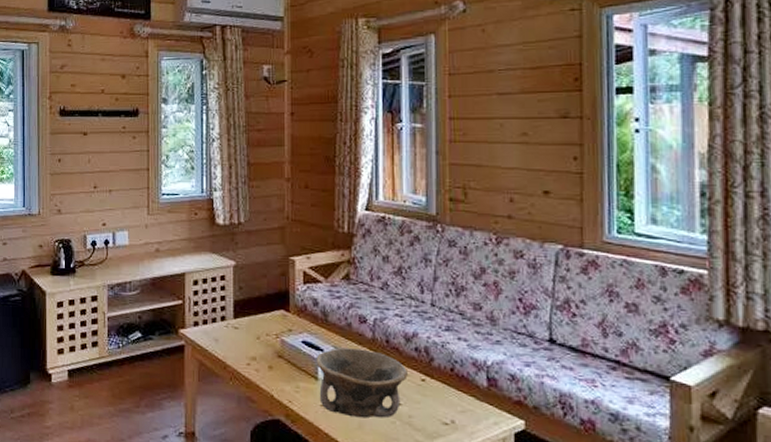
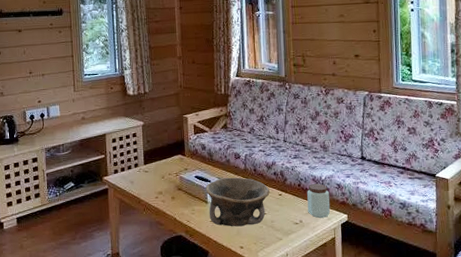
peanut butter: none [463,370,499,421] -> present [307,184,331,218]

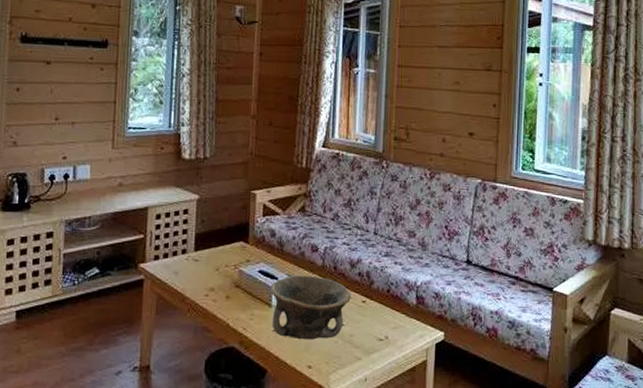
peanut butter: present [307,184,331,218] -> none [396,290,425,334]

